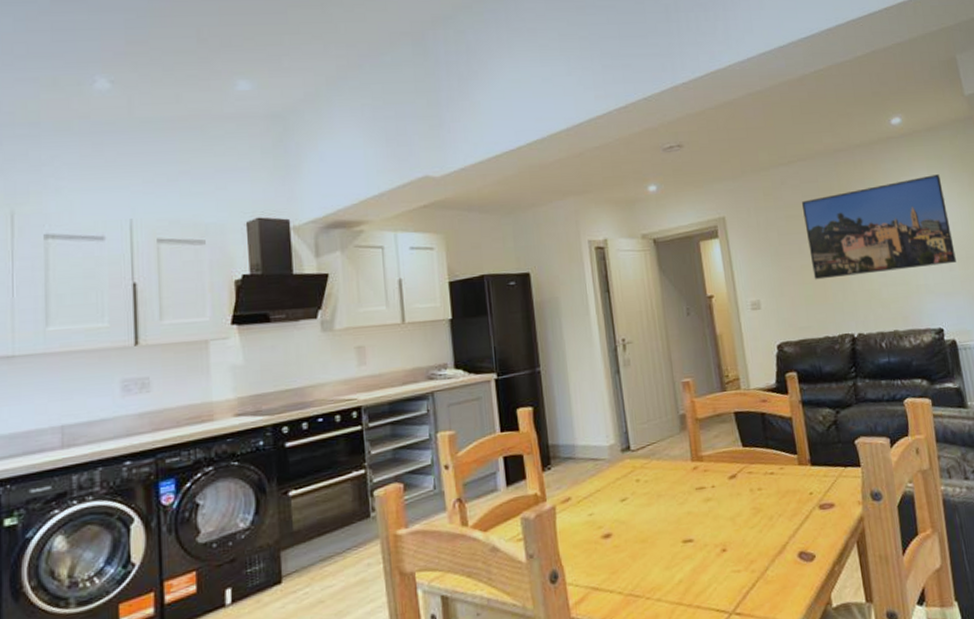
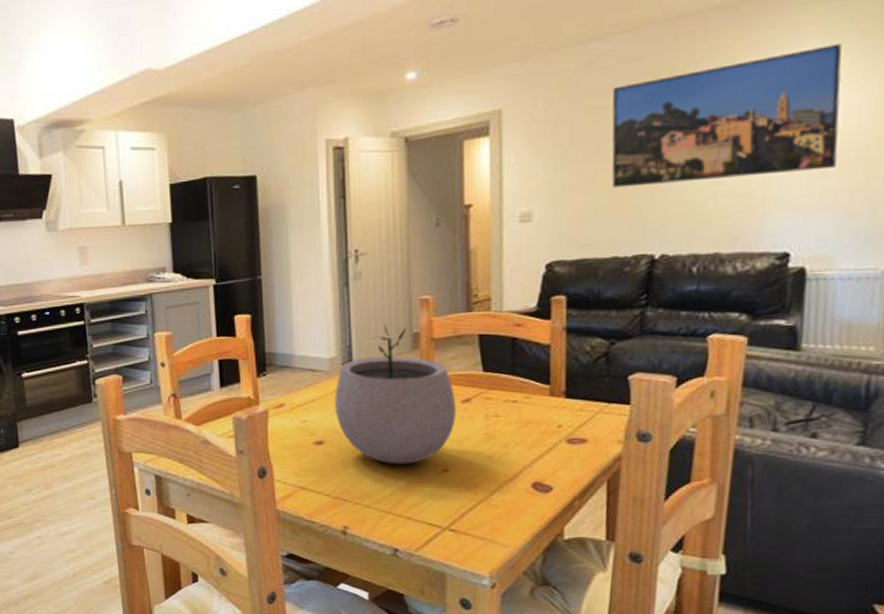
plant pot: none [617,409,726,550] -> present [335,325,456,464]

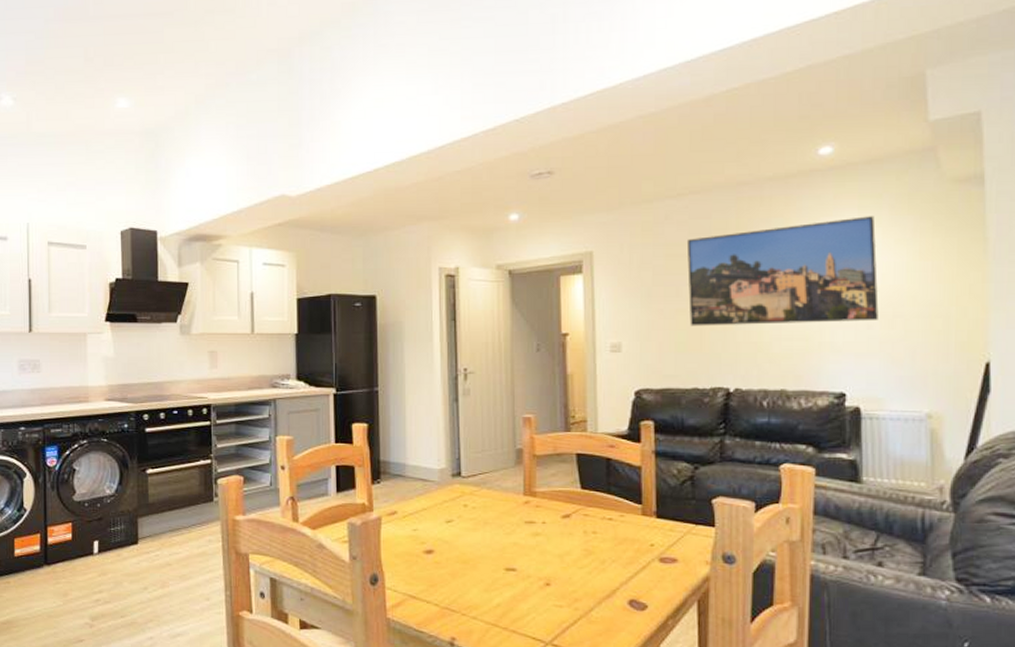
plant pot: present [335,325,456,464] -> none [444,440,557,577]

